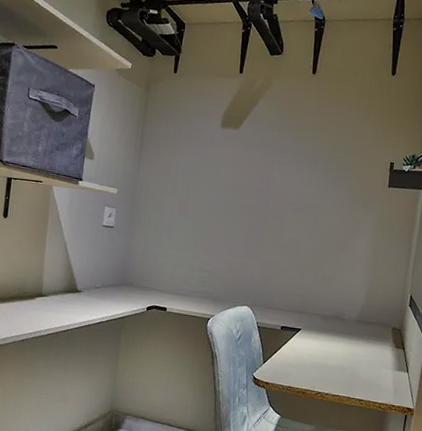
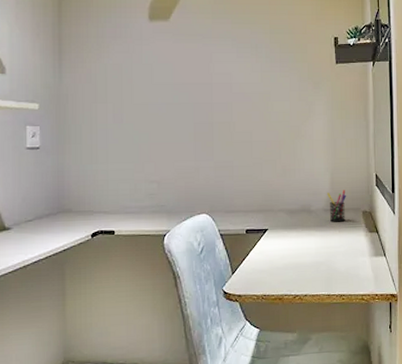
pen holder: none [360,305,380,334] -> present [327,190,347,222]

